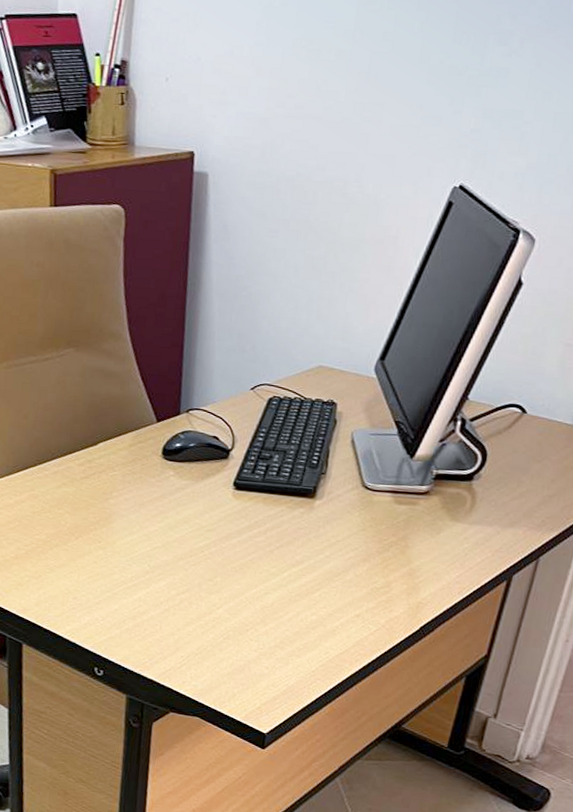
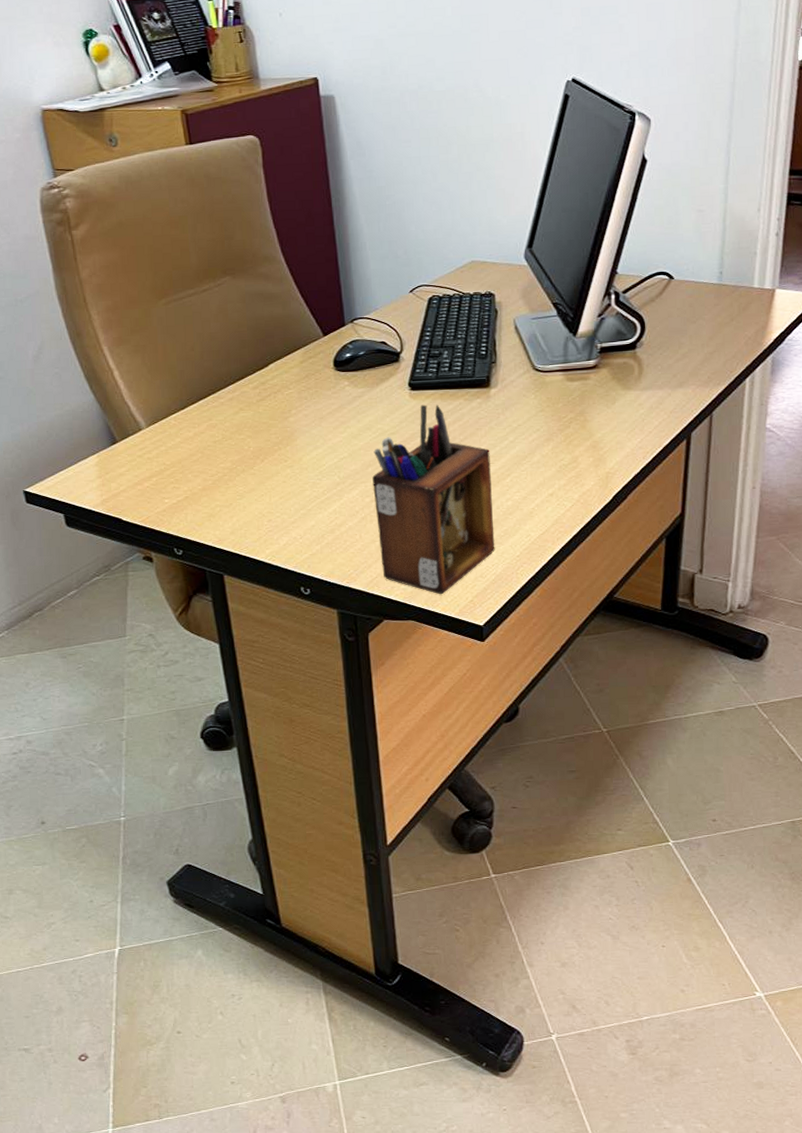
desk organizer: none [176,506,304,697] -> present [372,404,495,595]

